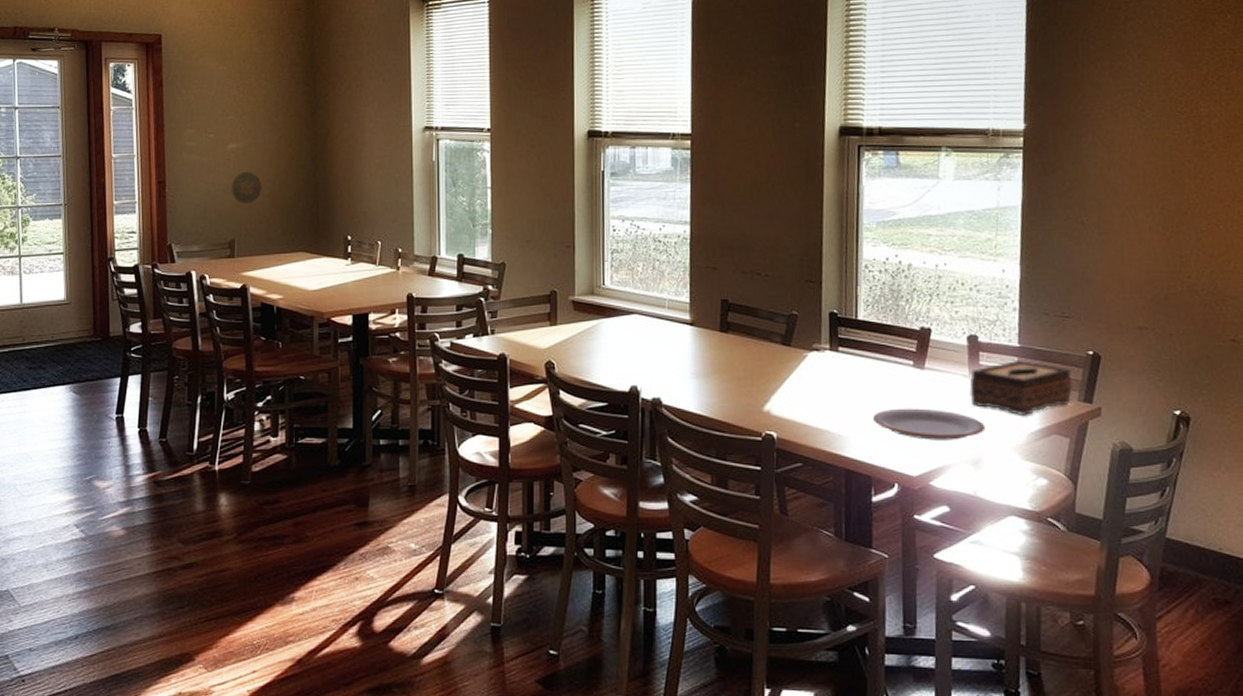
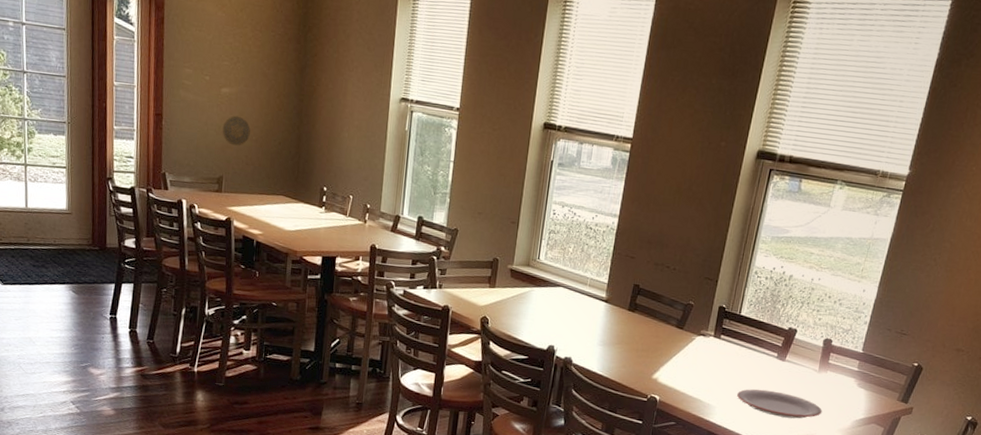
tissue box: present [969,359,1073,415] -> none [816,362,897,407]

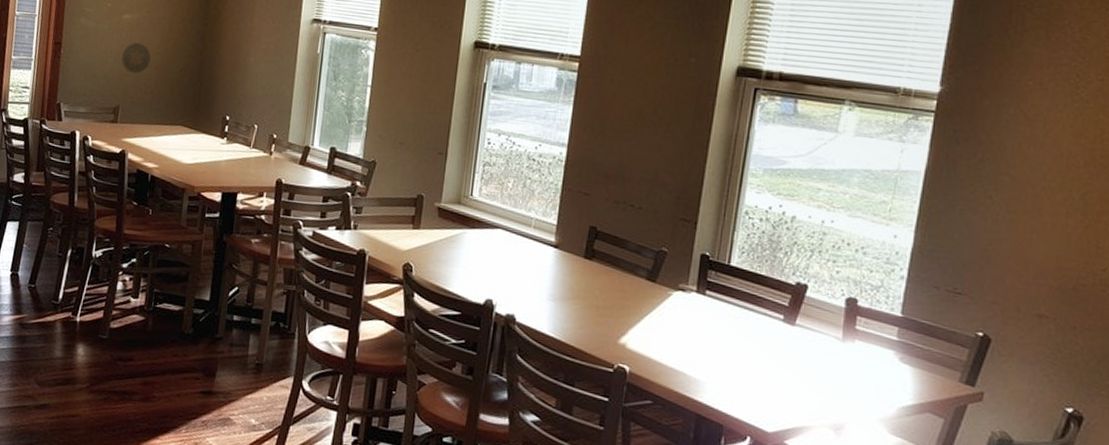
plate: present [737,389,822,419] -> none [733,360,853,403]

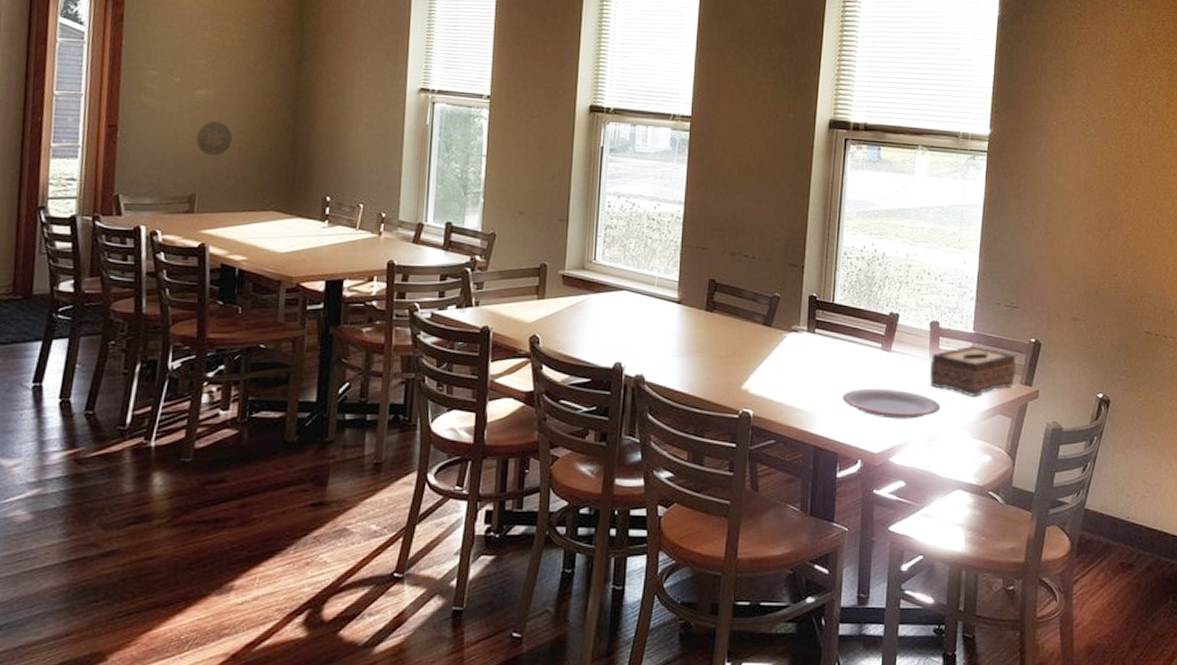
plate: none [733,360,853,403] -> present [843,388,941,419]
tissue box: none [840,329,956,389] -> present [929,345,1017,396]

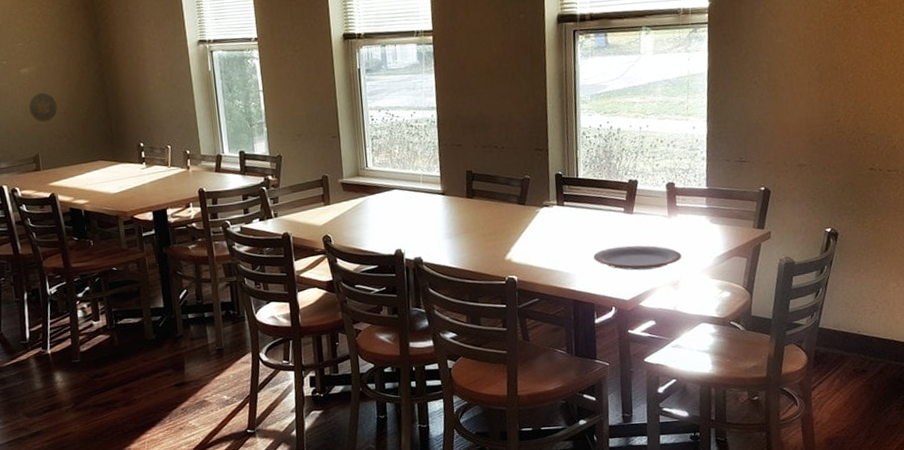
tissue box: present [929,345,1017,396] -> none [669,199,749,244]

